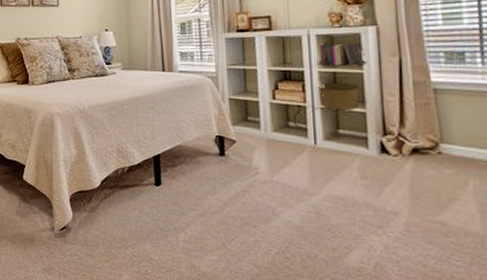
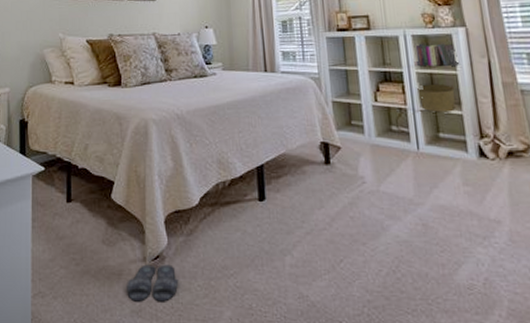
slippers: none [38,233,83,264] -> present [127,264,179,302]

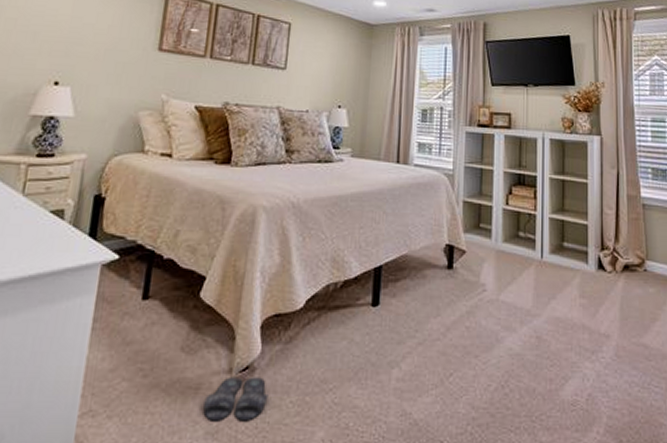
books: present [413,43,460,67] -> none [549,149,591,176]
basket: present [417,83,456,113] -> none [549,190,583,221]

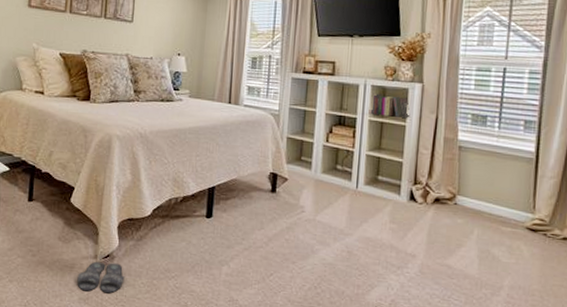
books: none [549,149,591,176] -> present [369,94,410,119]

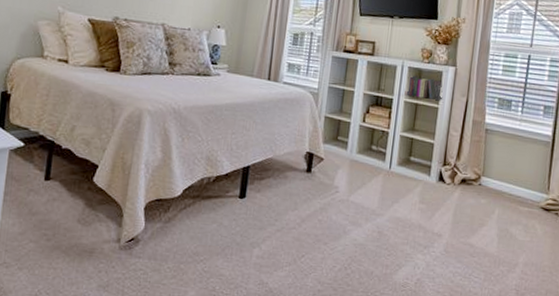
slippers: present [77,261,125,294] -> none [96,245,150,280]

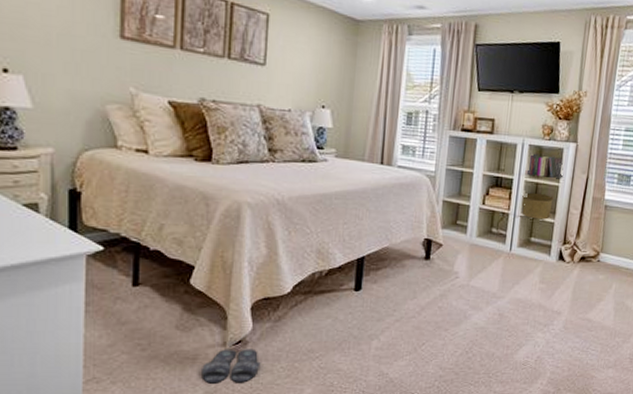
slippers: none [96,245,150,280] -> present [201,349,261,384]
basket: none [401,112,433,140] -> present [522,192,554,220]

